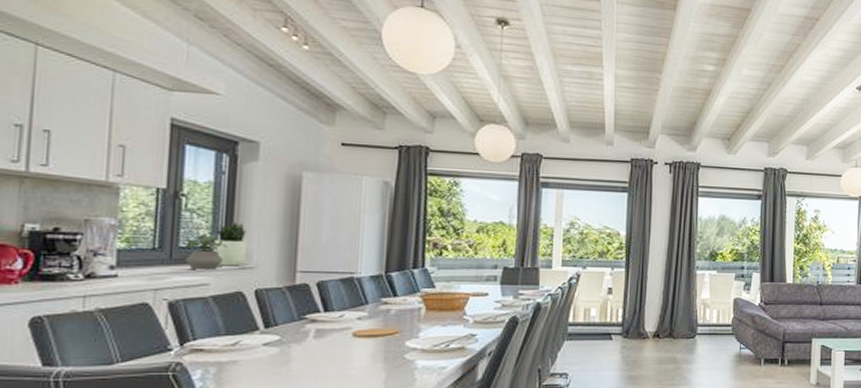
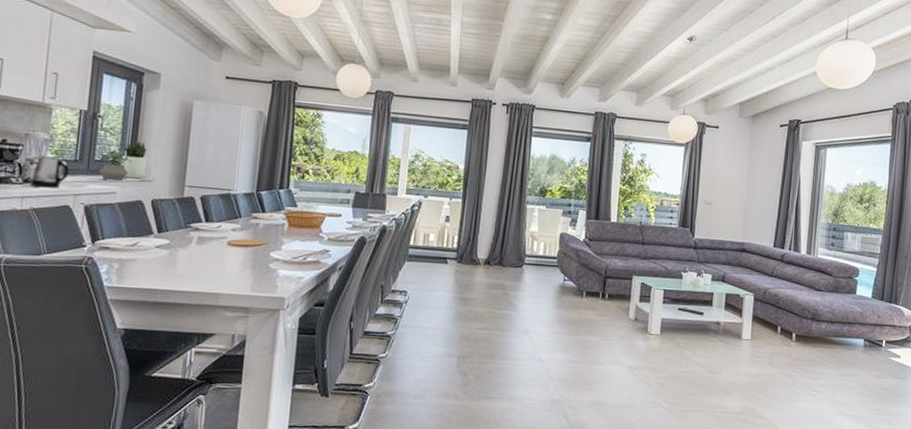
kettle: none [94,244,147,284] -> present [30,155,70,189]

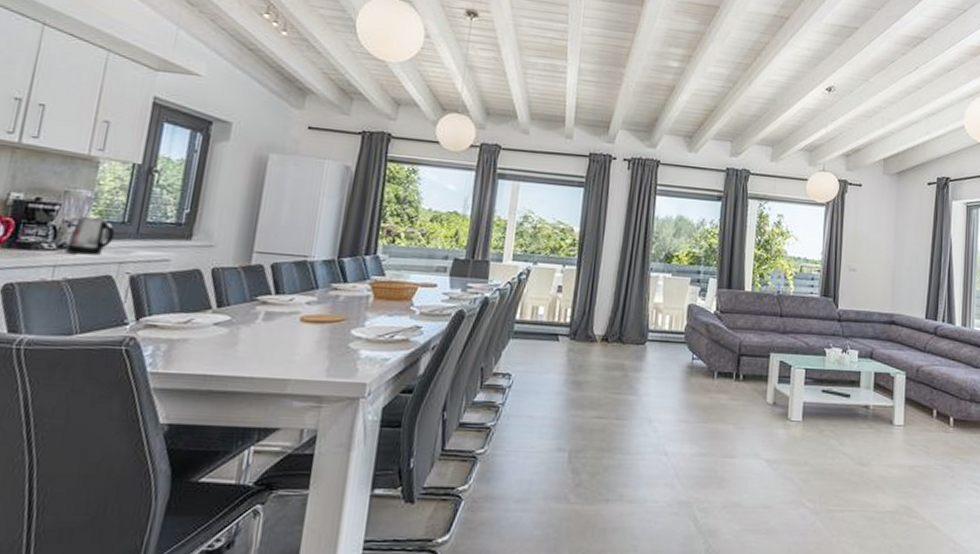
potted plant: present [99,150,132,182] -> none [150,210,191,247]
planter: present [121,140,149,180] -> none [178,199,211,245]

